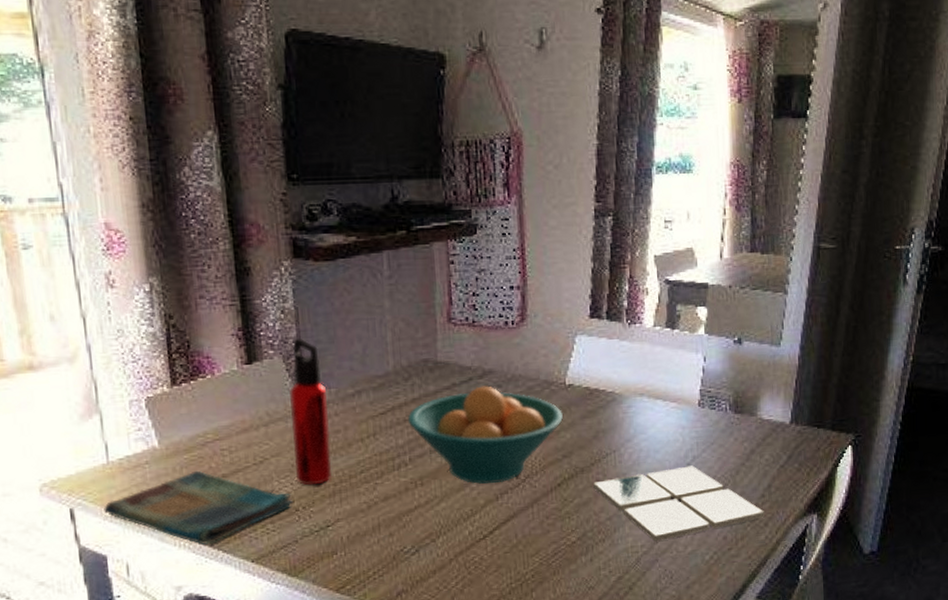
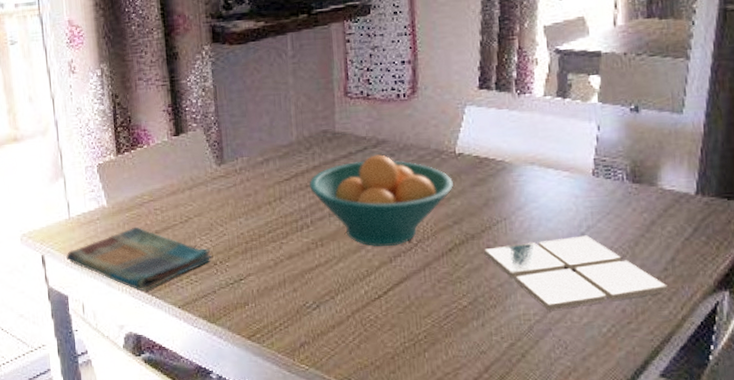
water bottle: present [289,337,332,486] -> none [209,112,245,243]

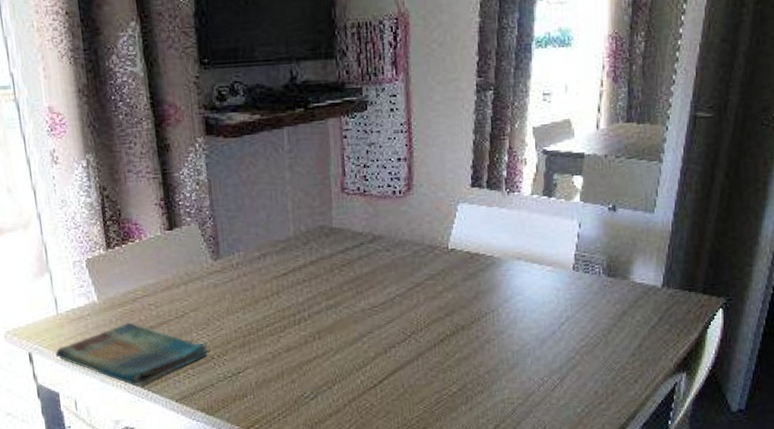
fruit bowl: present [309,154,453,247] -> none [306,250,446,339]
drink coaster: present [484,235,669,311] -> none [473,325,636,395]

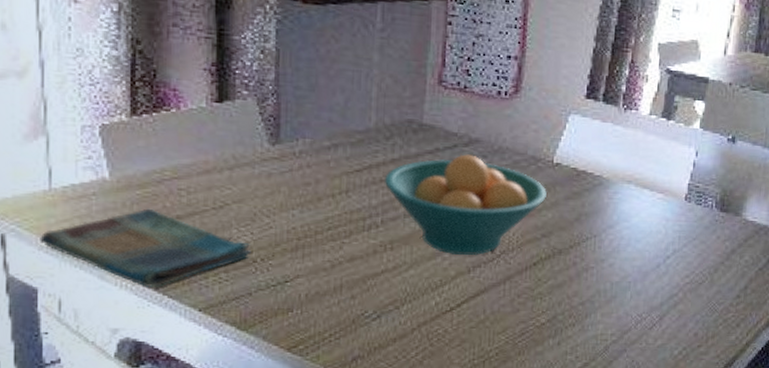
fruit bowl: none [306,250,446,339] -> present [384,154,547,256]

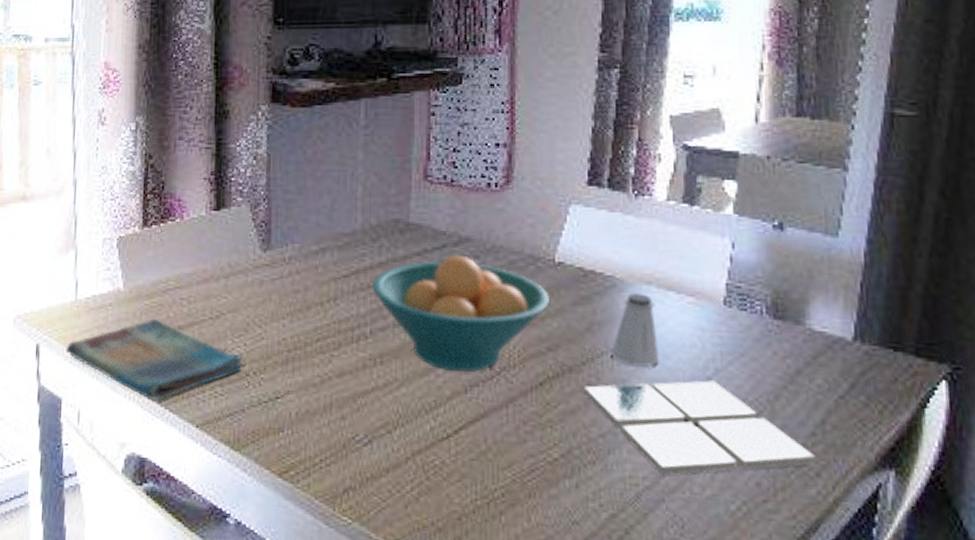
drink coaster: none [569,259,739,332] -> present [584,380,817,476]
saltshaker: none [594,190,633,249] -> present [611,293,660,367]

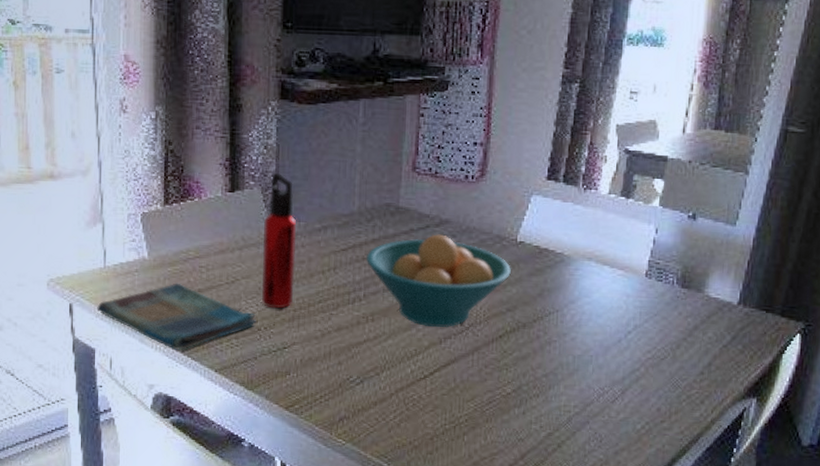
water bottle: none [250,186,291,349] -> present [261,172,297,309]
drink coaster: present [584,380,817,476] -> none [533,334,703,405]
saltshaker: present [611,293,660,367] -> none [557,267,594,323]

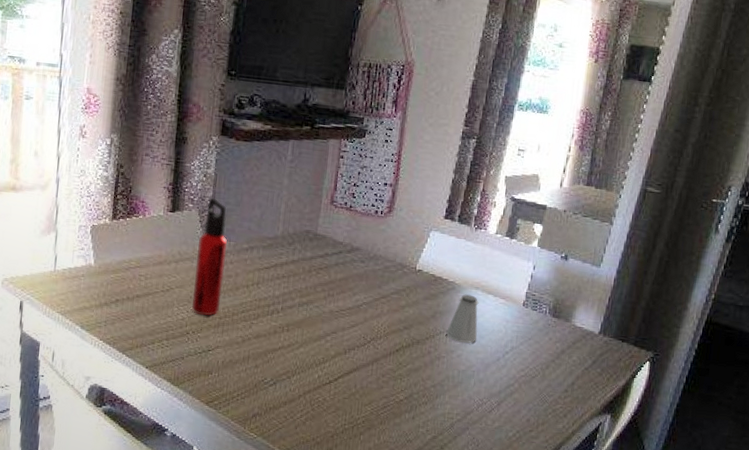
dish towel: present [97,283,257,350] -> none [44,288,186,348]
fruit bowl: present [366,234,511,328] -> none [285,259,410,341]
saltshaker: none [557,267,594,323] -> present [446,294,479,343]

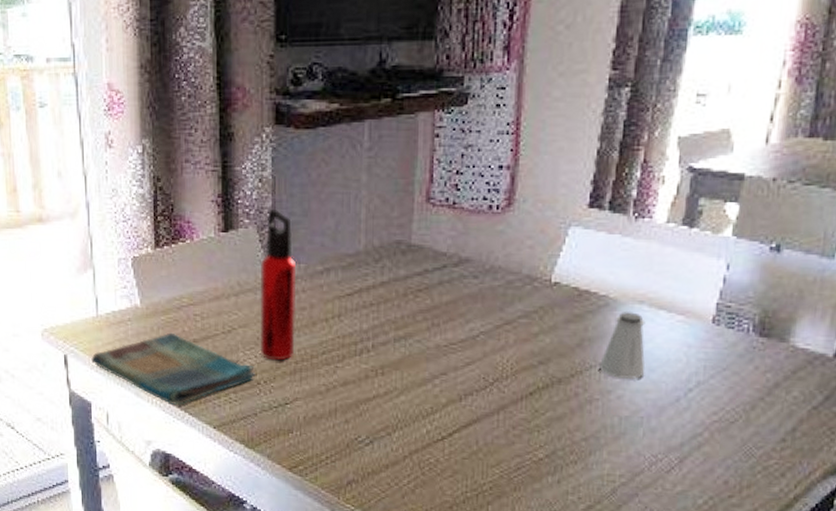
dish towel: none [44,288,186,348] -> present [91,332,256,405]

